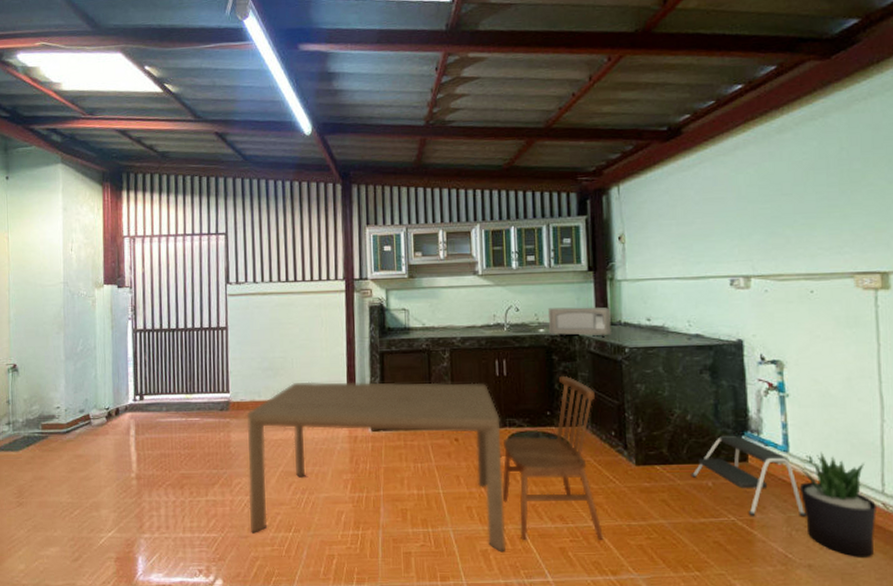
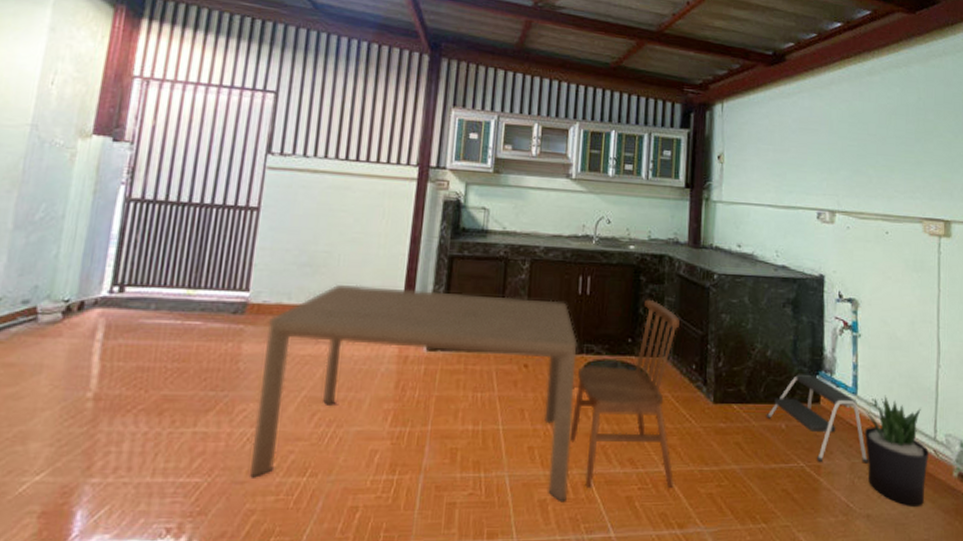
microwave: present [547,307,611,338] -> none [639,223,703,261]

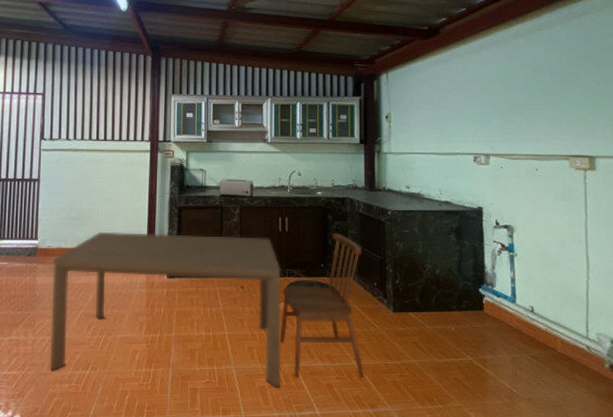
toaster: none [505,222,551,249] -> present [220,179,254,198]
step stool: present [766,375,868,463] -> none [437,288,528,358]
planter: present [864,395,929,506] -> none [523,302,582,392]

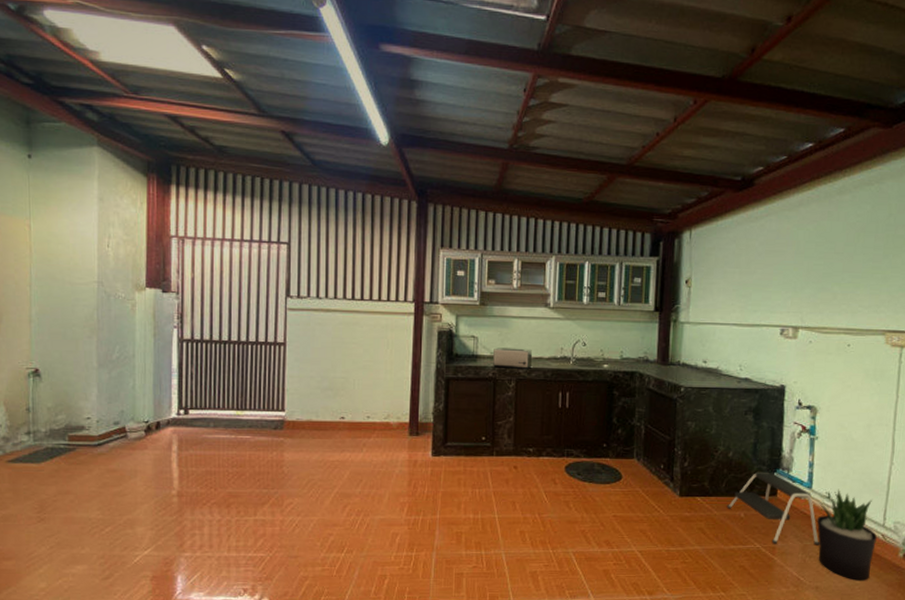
dining table: present [50,231,281,388] -> none [300,404,559,574]
dining chair: present [281,233,364,378] -> none [555,410,649,564]
step stool: none [437,288,528,358] -> present [726,473,819,546]
planter: none [523,302,582,392] -> present [816,488,877,581]

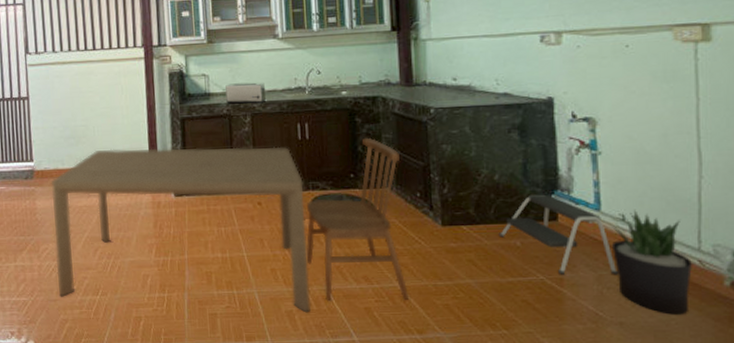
dining table: none [300,404,559,574] -> present [51,146,310,313]
dining chair: none [555,410,649,564] -> present [304,137,409,301]

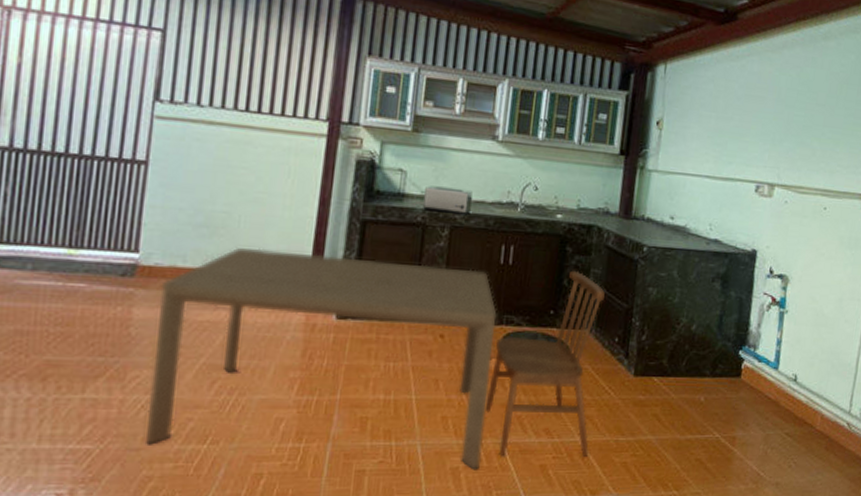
step stool: present [498,195,618,276] -> none [685,350,783,435]
planter: present [610,209,692,315] -> none [781,370,842,475]

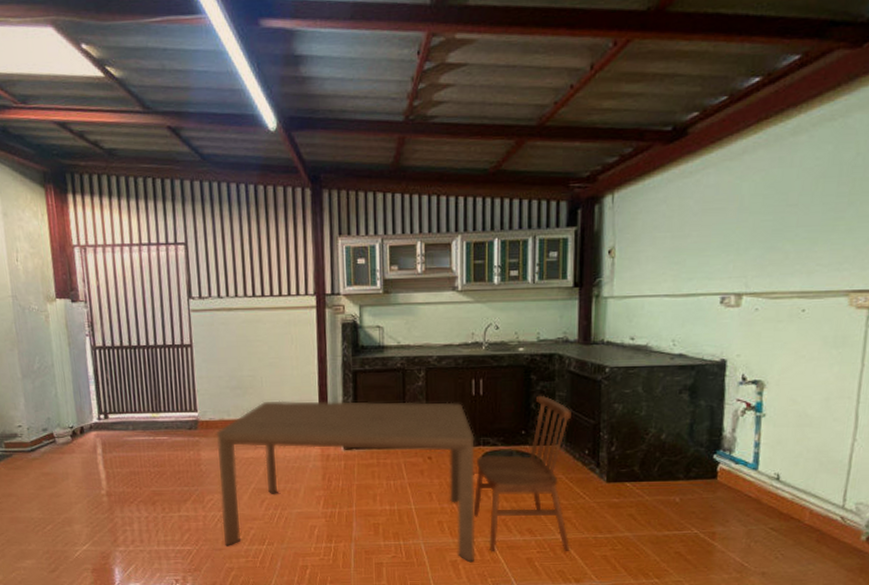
toaster: present [423,185,473,216] -> none [400,336,442,358]

